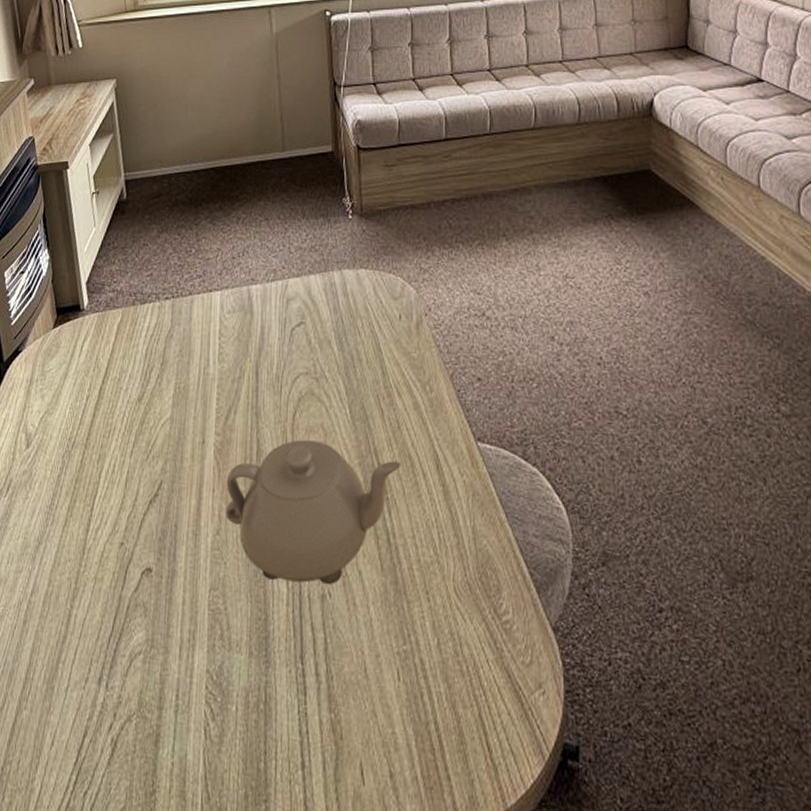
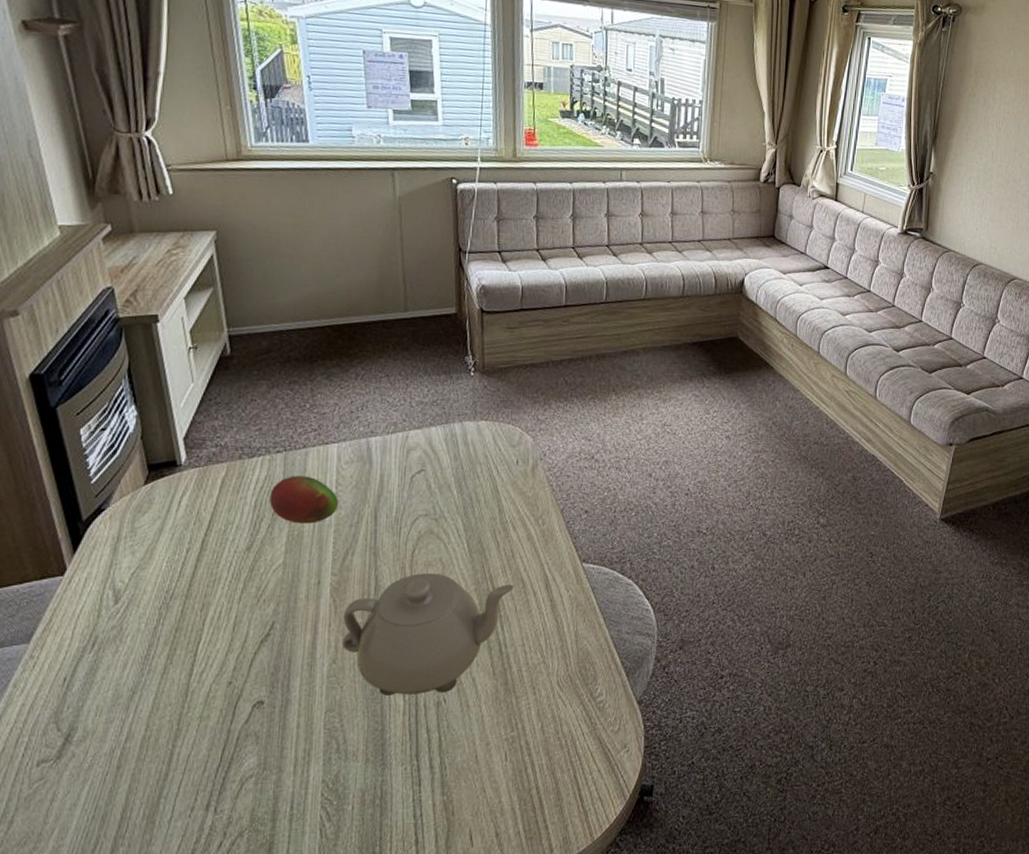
fruit: none [159,324,222,377] -> present [269,475,339,524]

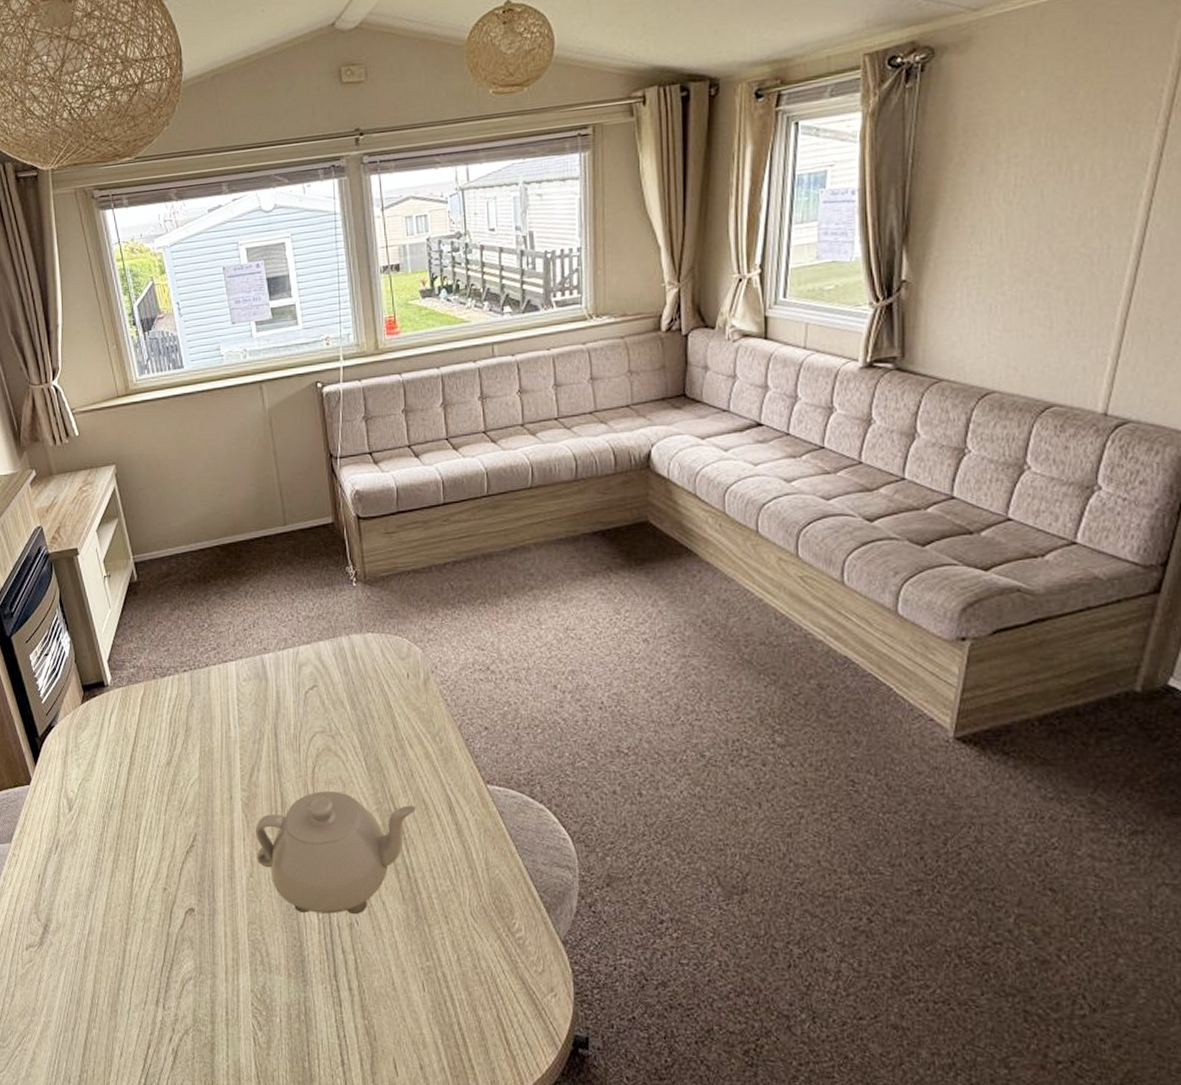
fruit: present [269,475,339,524] -> none [182,693,242,740]

